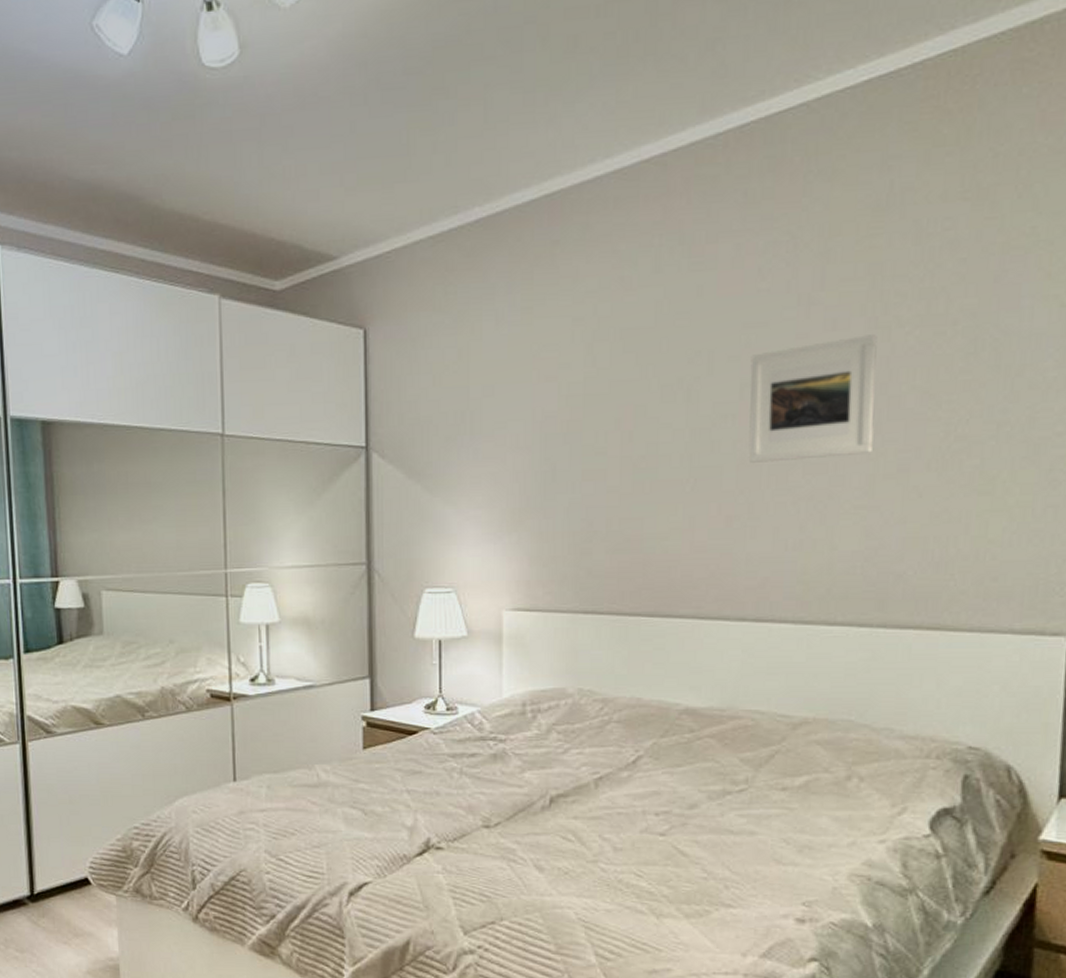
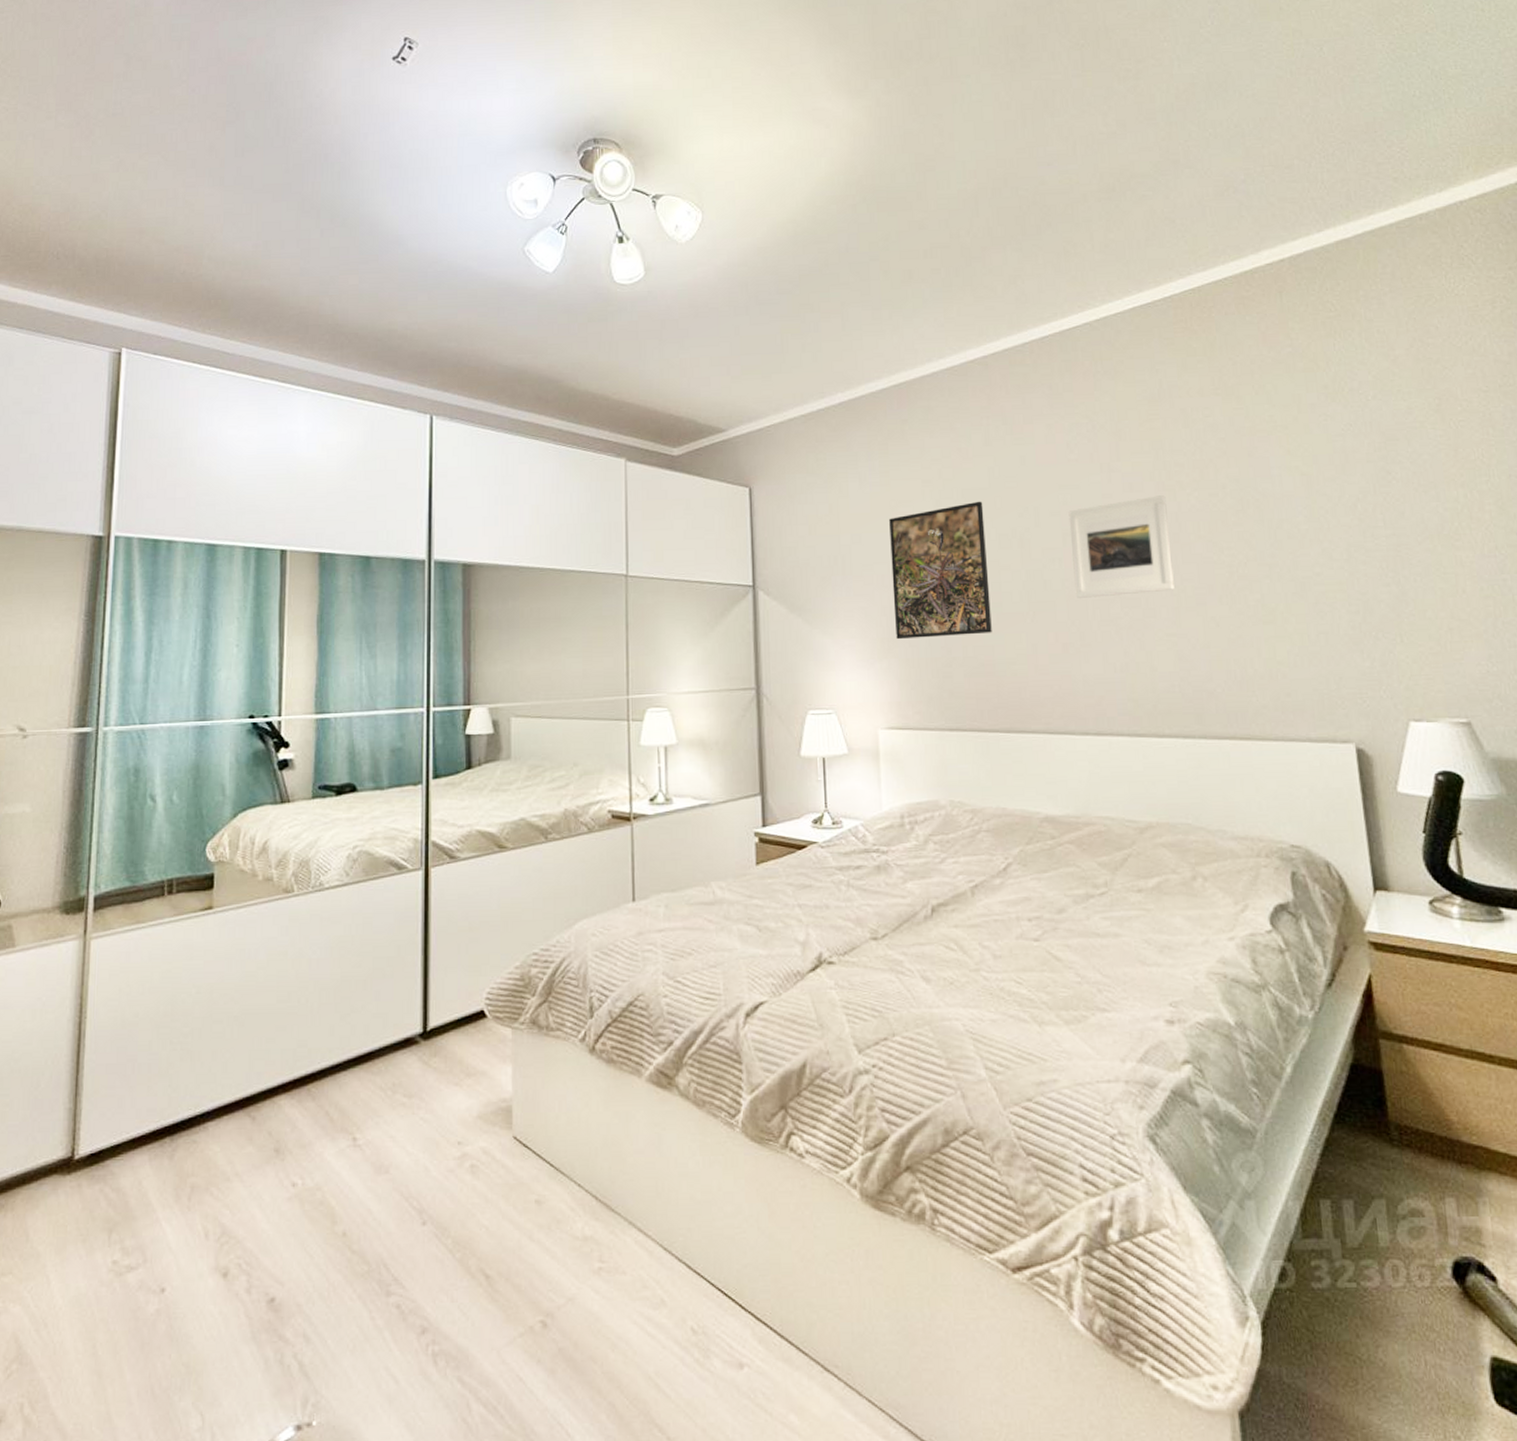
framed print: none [528,343,646,511] -> present [889,501,992,640]

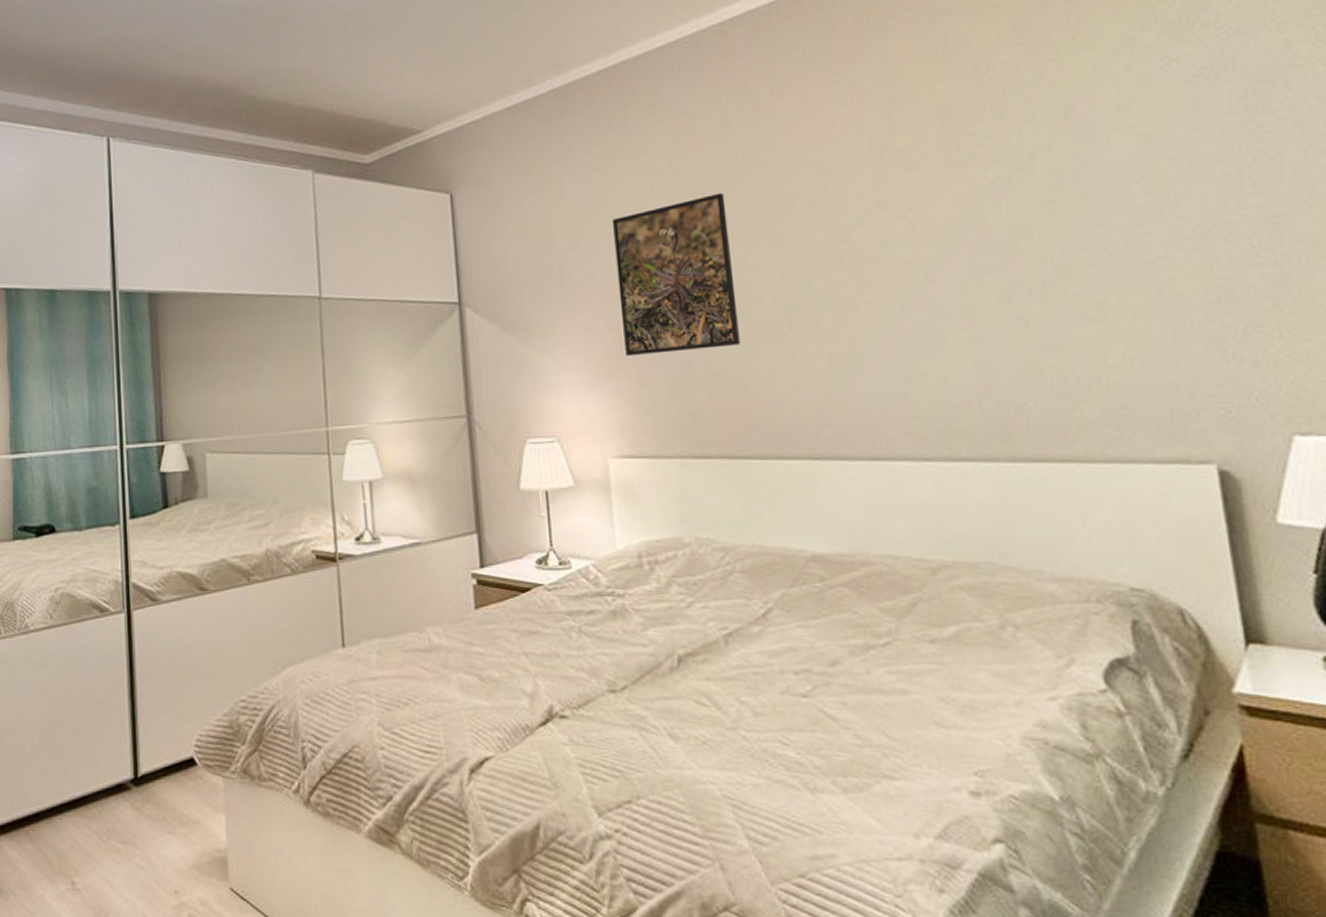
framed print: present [1068,495,1174,598] -> none [831,172,969,300]

